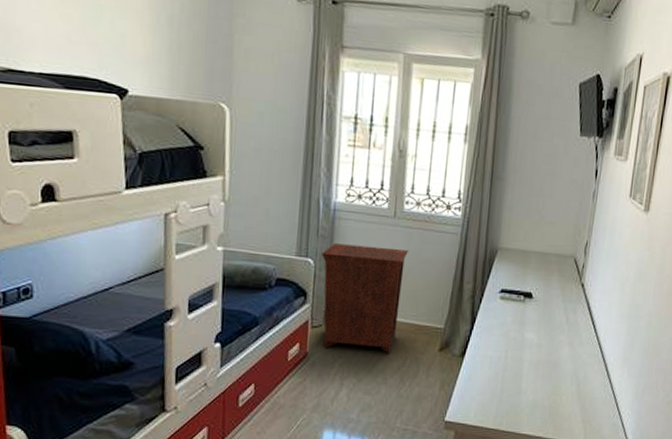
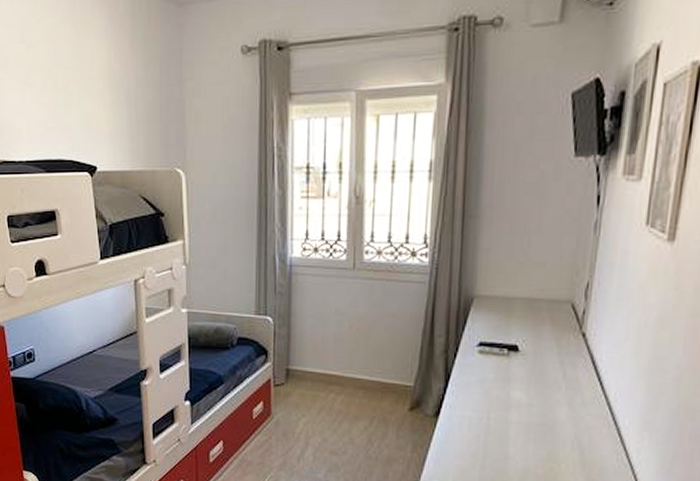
nightstand: present [321,243,408,354] -> none [280,300,371,413]

